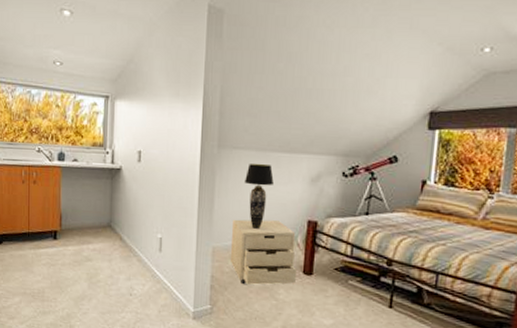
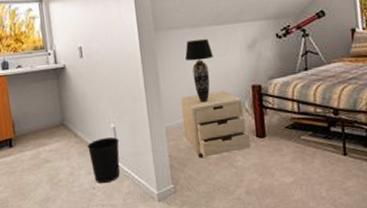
wastebasket: none [130,246,164,293] -> present [86,137,120,184]

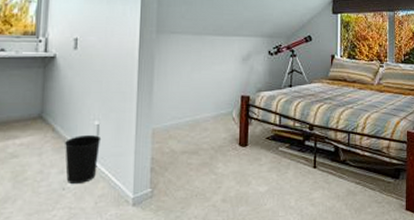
nightstand: present [181,90,251,159] -> none [170,98,233,163]
table lamp: present [184,38,213,102] -> none [182,46,209,107]

